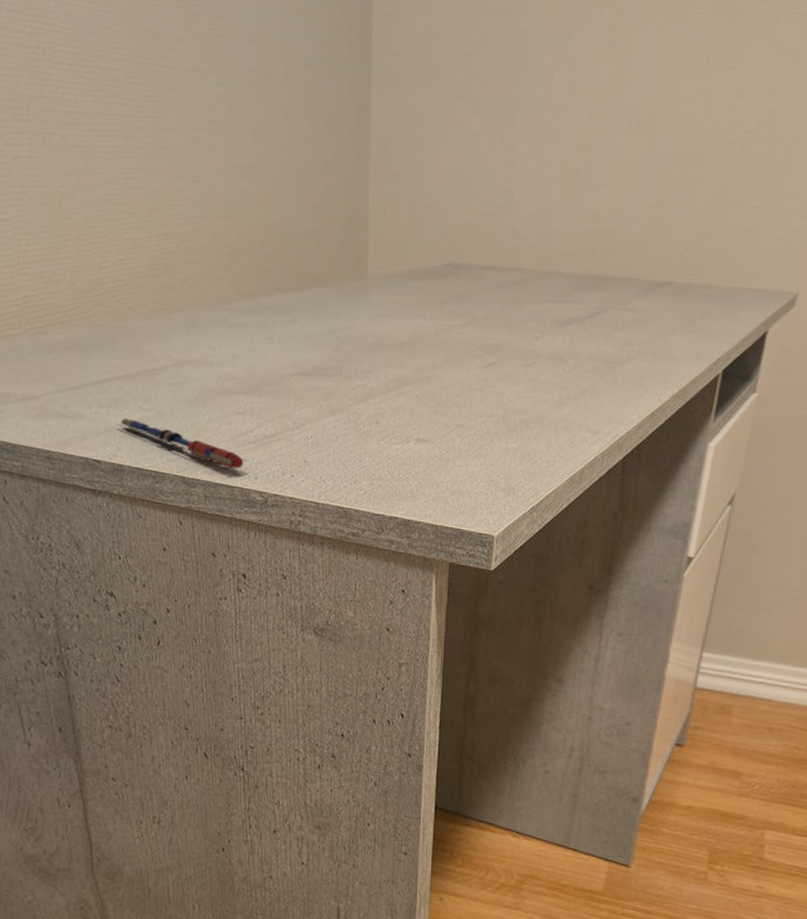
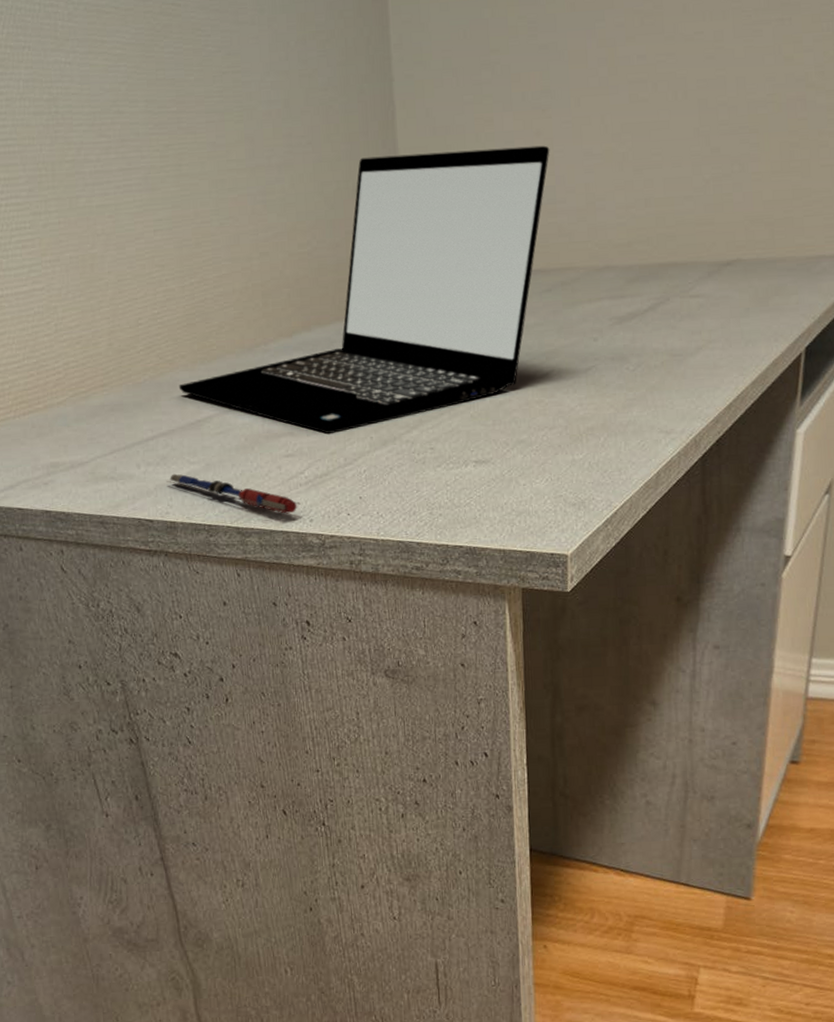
laptop computer: none [137,137,512,398] -> present [178,145,550,435]

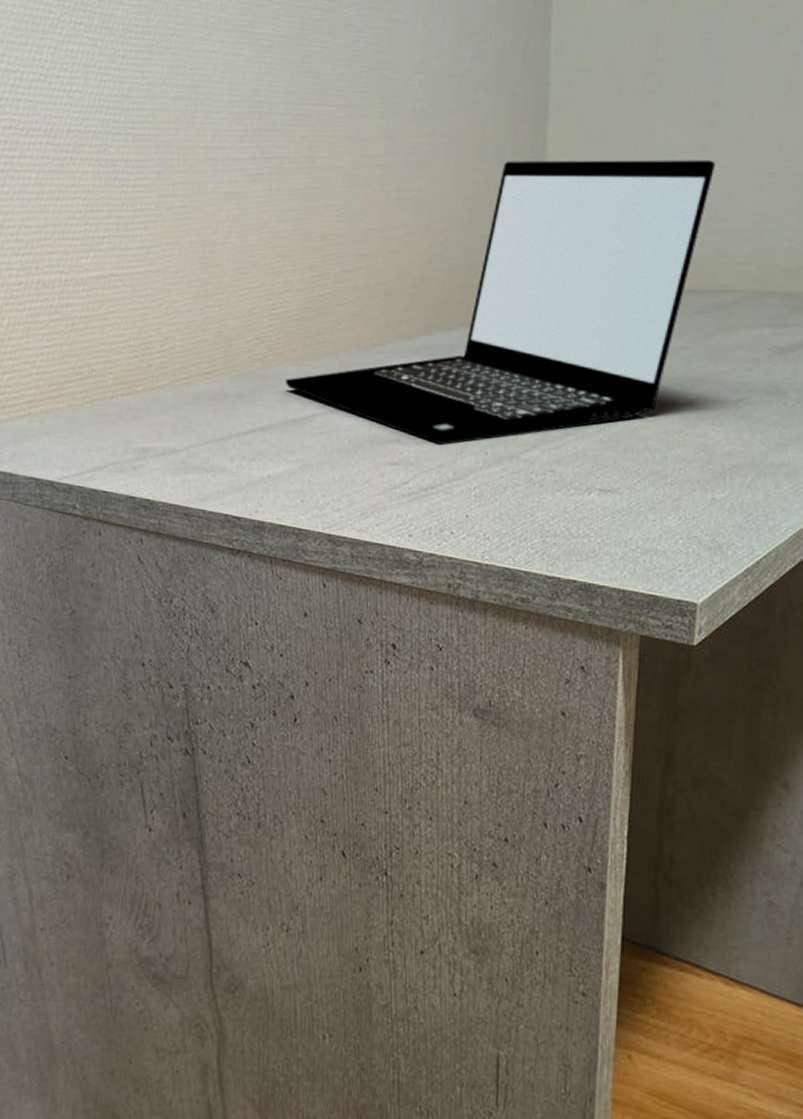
pen: present [166,473,301,514] -> none [259,471,401,526]

